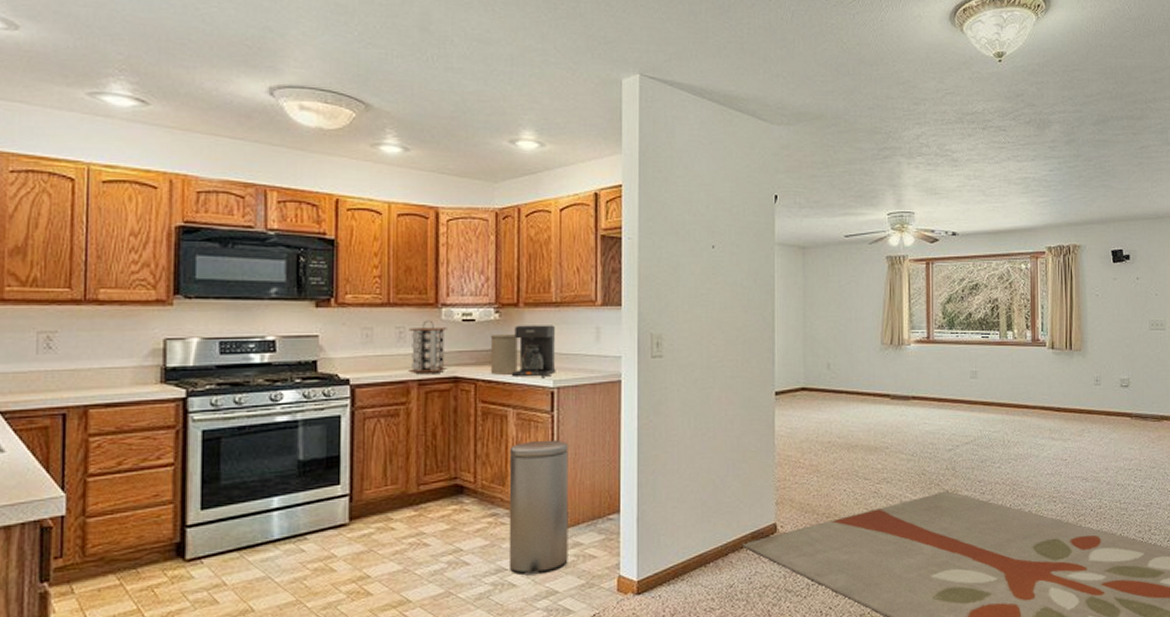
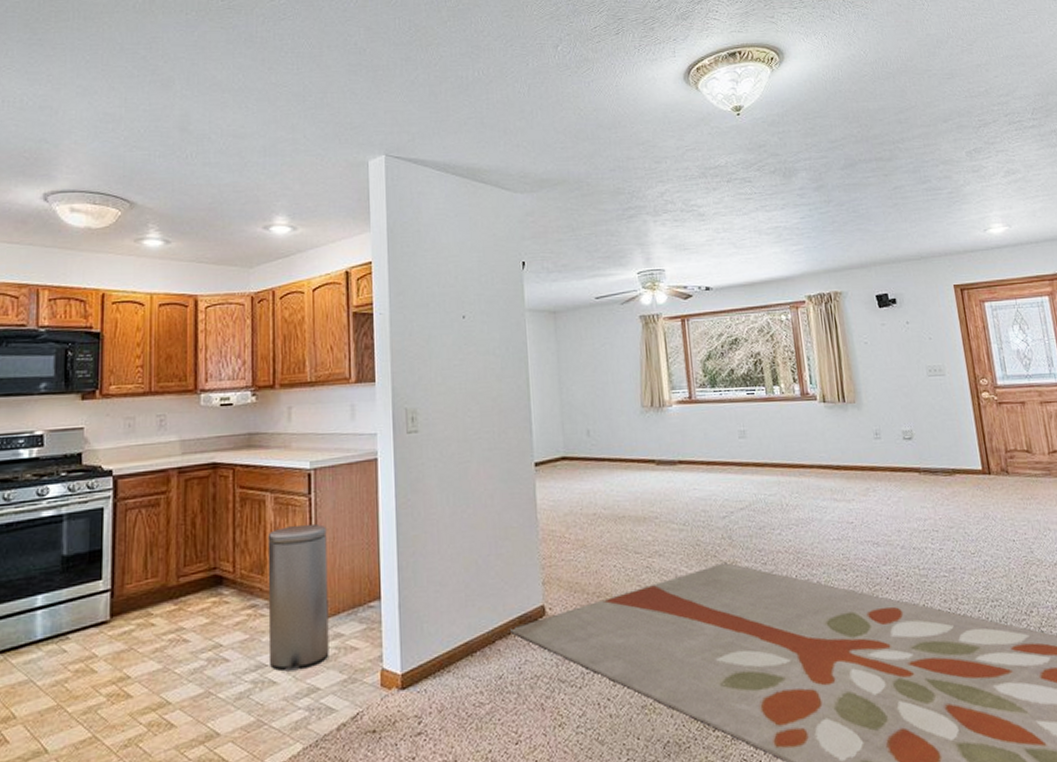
spice rack: present [408,320,447,375] -> none [169,406,206,462]
canister: present [490,334,518,375] -> none [247,417,275,459]
coffee maker: present [511,325,556,378] -> none [268,405,312,461]

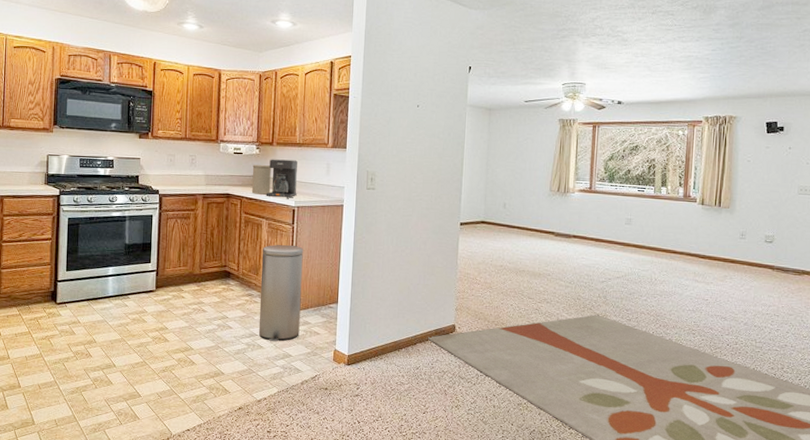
canister: none [247,417,275,459] -> present [251,165,271,195]
coffee maker: none [268,405,312,461] -> present [266,159,297,198]

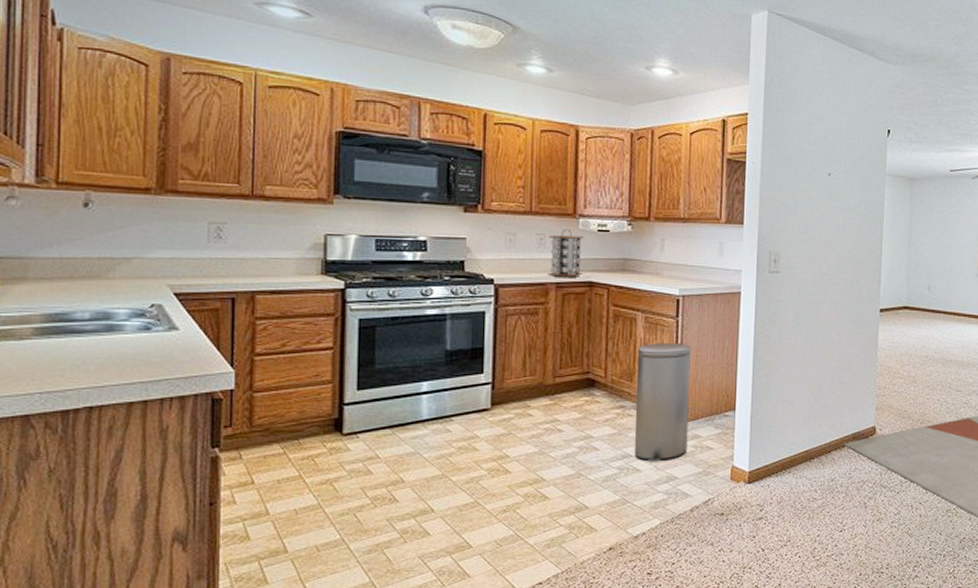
spice rack: none [197,151,224,191] -> present [547,228,584,278]
canister: present [251,165,271,195] -> none [622,245,648,282]
coffee maker: present [266,159,297,198] -> none [641,237,682,286]

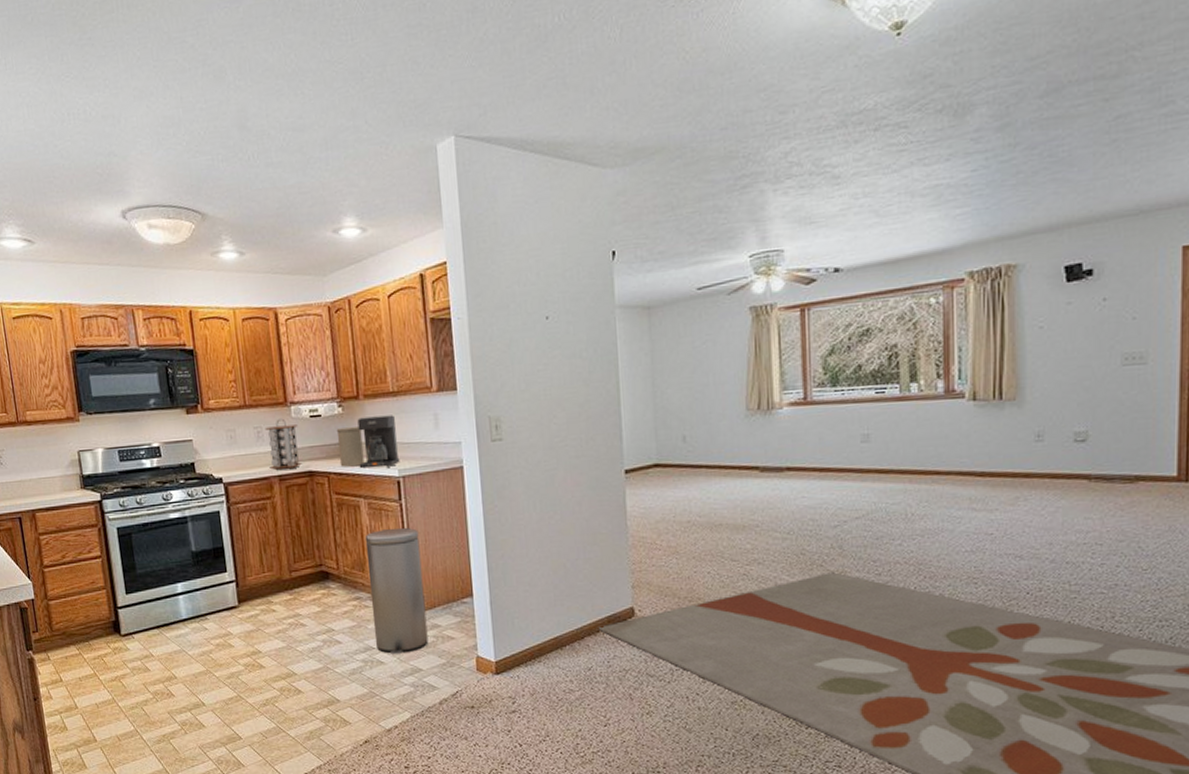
canister: none [622,245,648,282] -> present [336,427,364,467]
coffee maker: none [641,237,682,286] -> present [357,415,400,469]

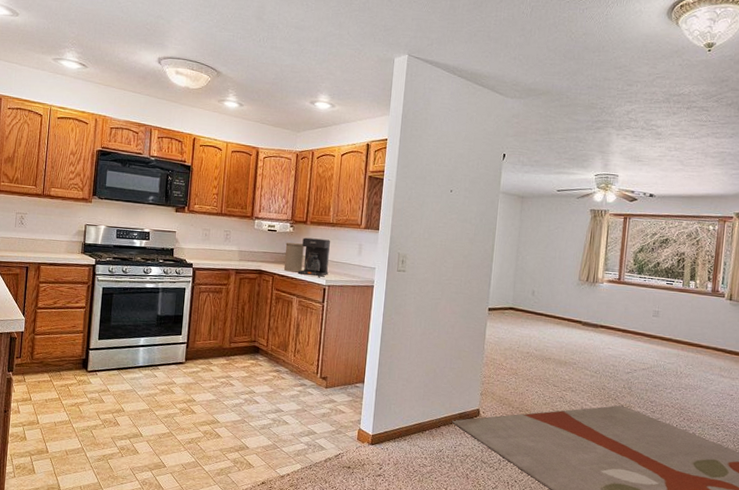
spice rack: present [265,418,302,471] -> none [230,227,258,266]
pedal bin: present [365,527,429,655] -> none [284,322,332,419]

